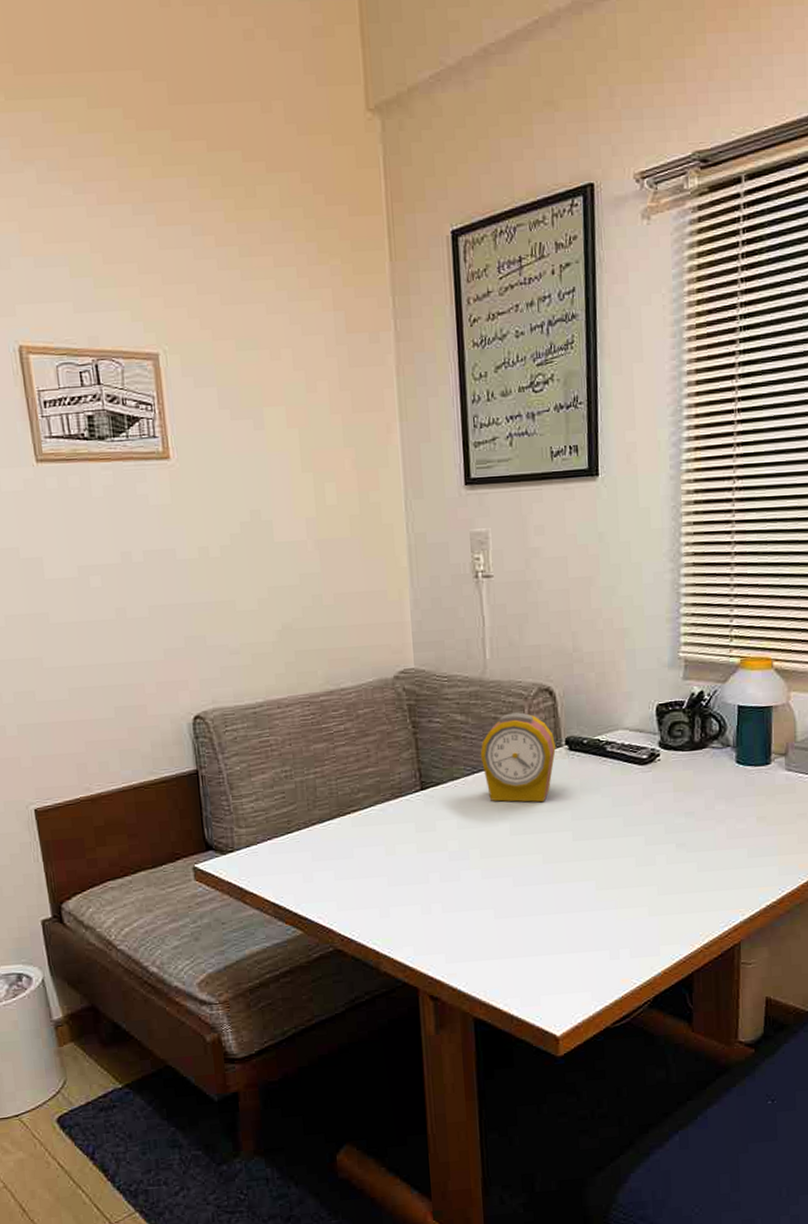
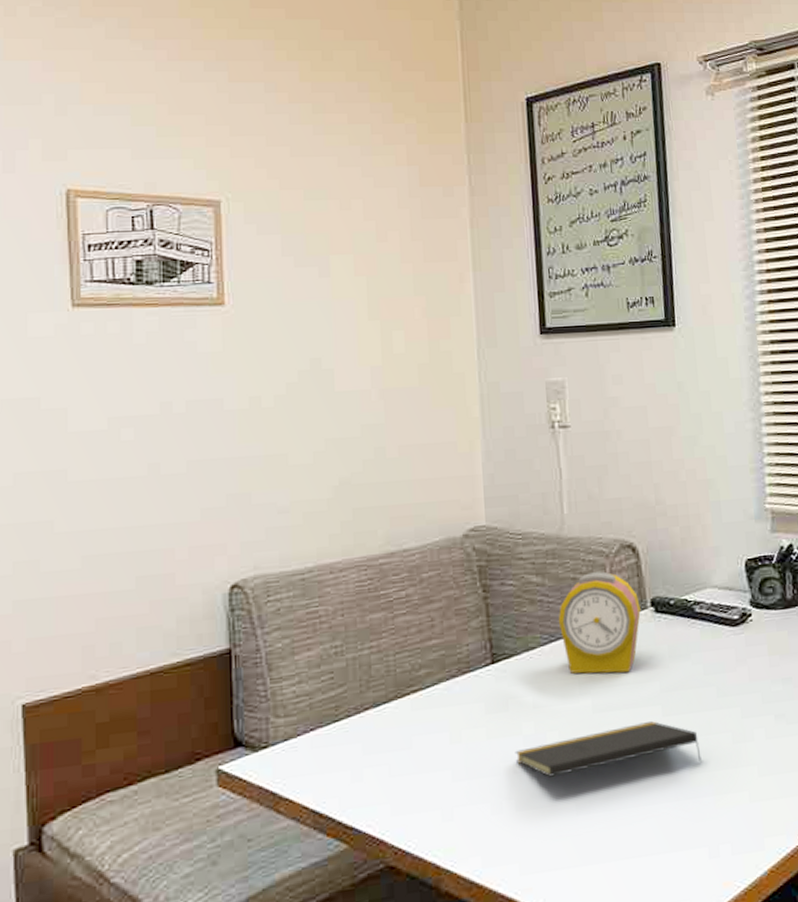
notepad: none [441,844,607,887] -> present [515,721,702,777]

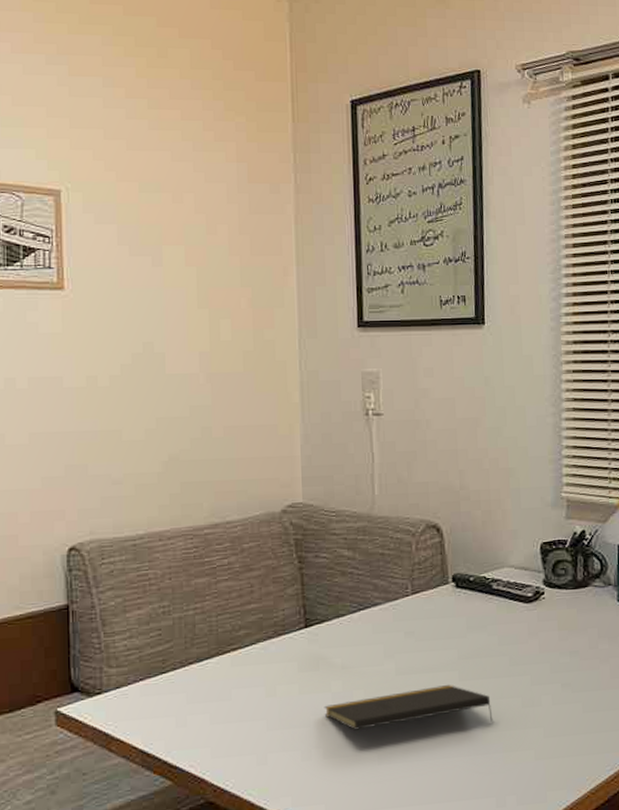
alarm clock: present [558,571,641,674] -> none [366,549,443,641]

